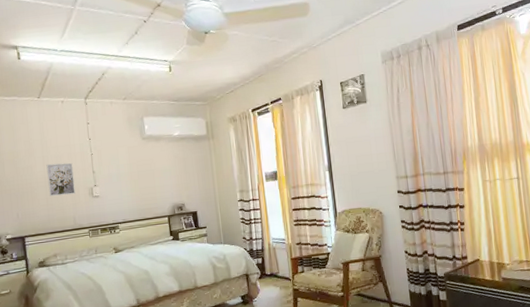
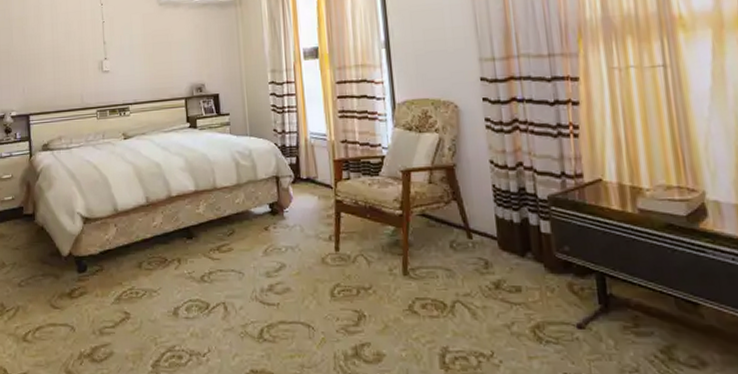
wall art: present [46,162,75,196] -> none [55,31,84,69]

